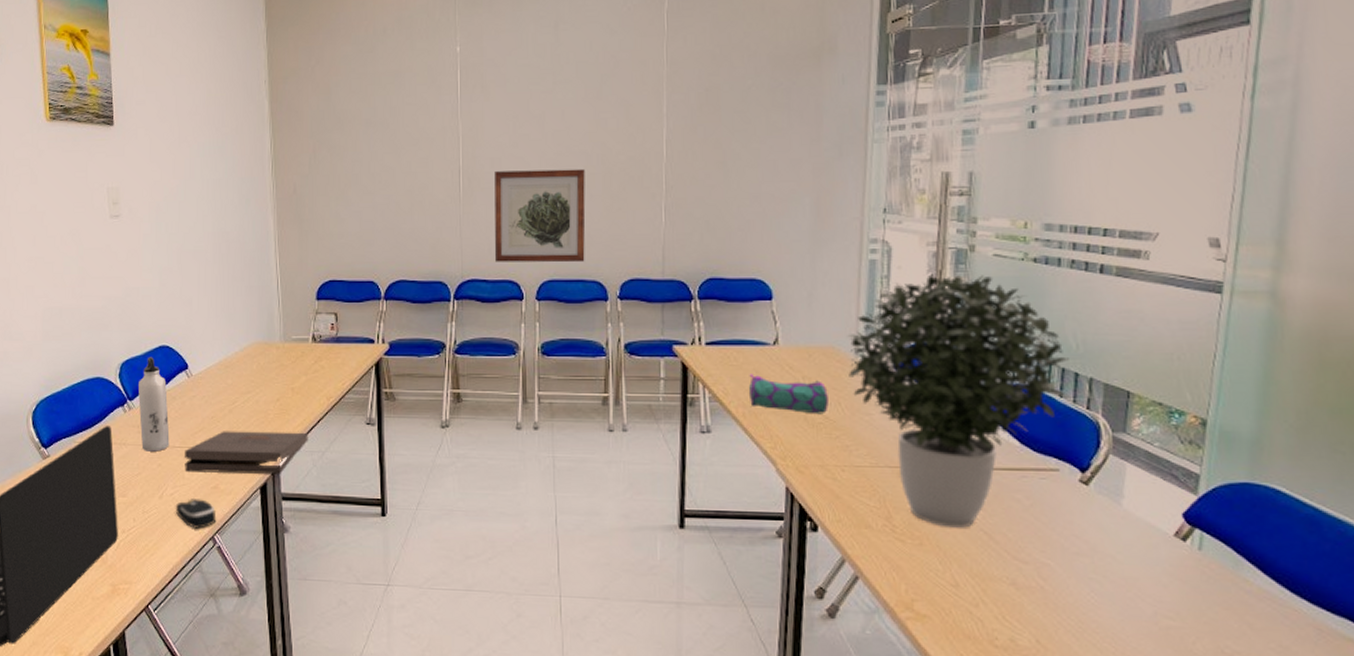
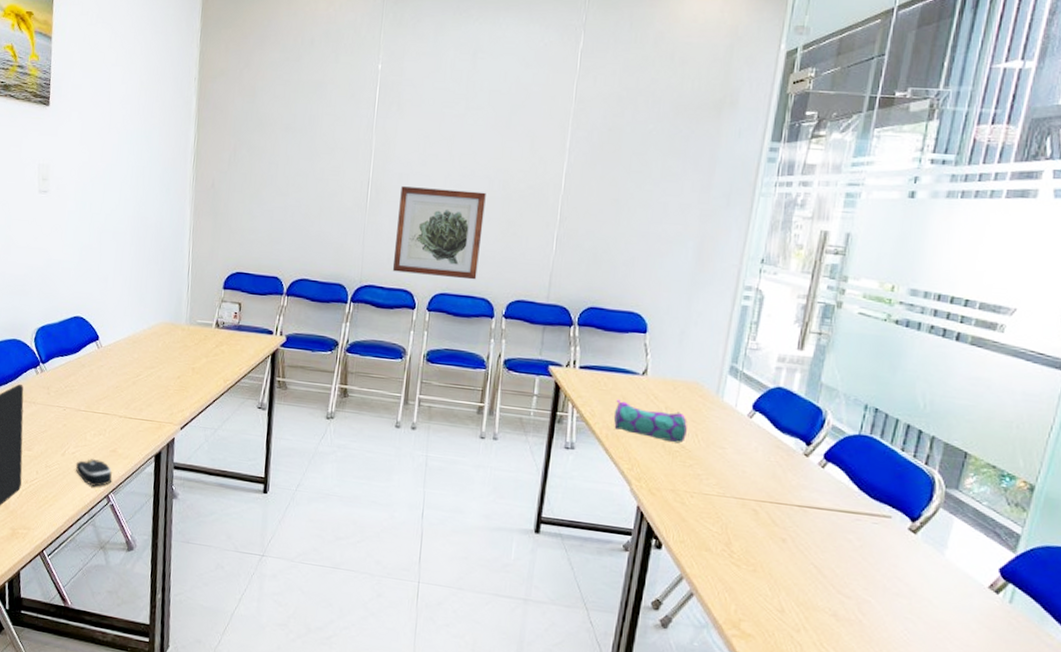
water bottle: present [138,357,170,452] -> none [49,325,78,413]
pizza box: present [185,431,309,474] -> none [87,400,204,445]
potted plant: present [847,273,1069,528] -> none [708,323,915,560]

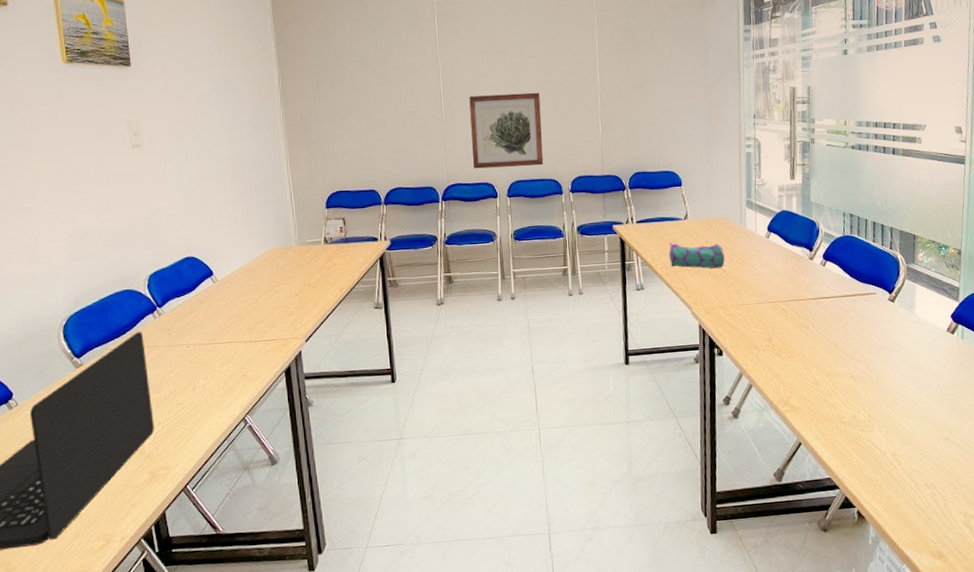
computer mouse: present [75,459,113,487] -> none [207,386,247,413]

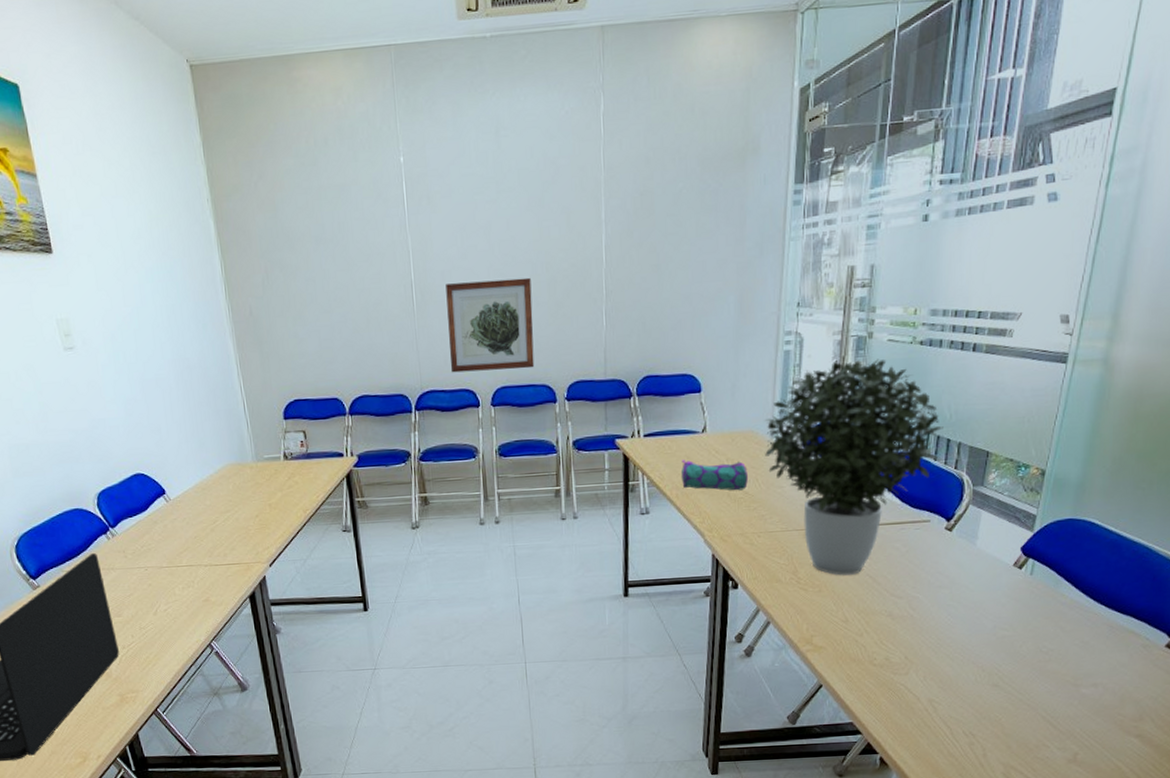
potted plant: none [734,160,877,342] -> present [764,359,943,576]

